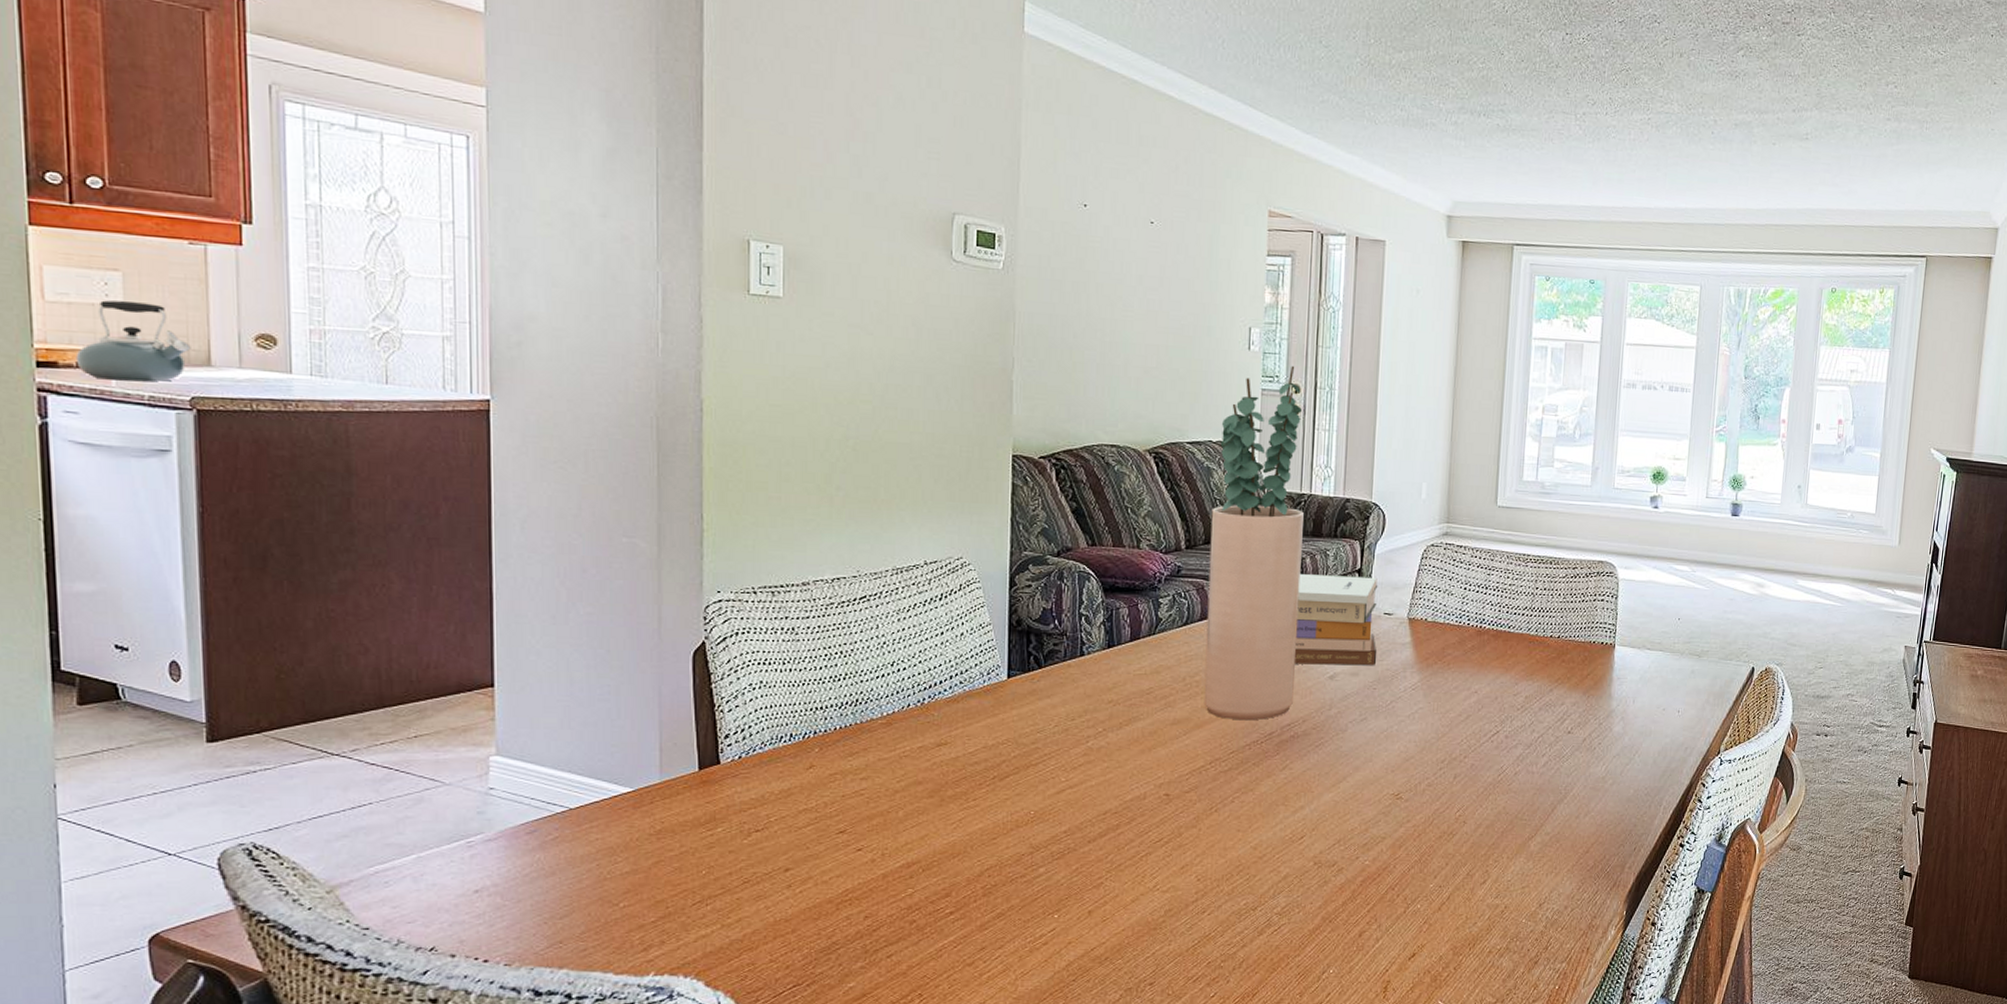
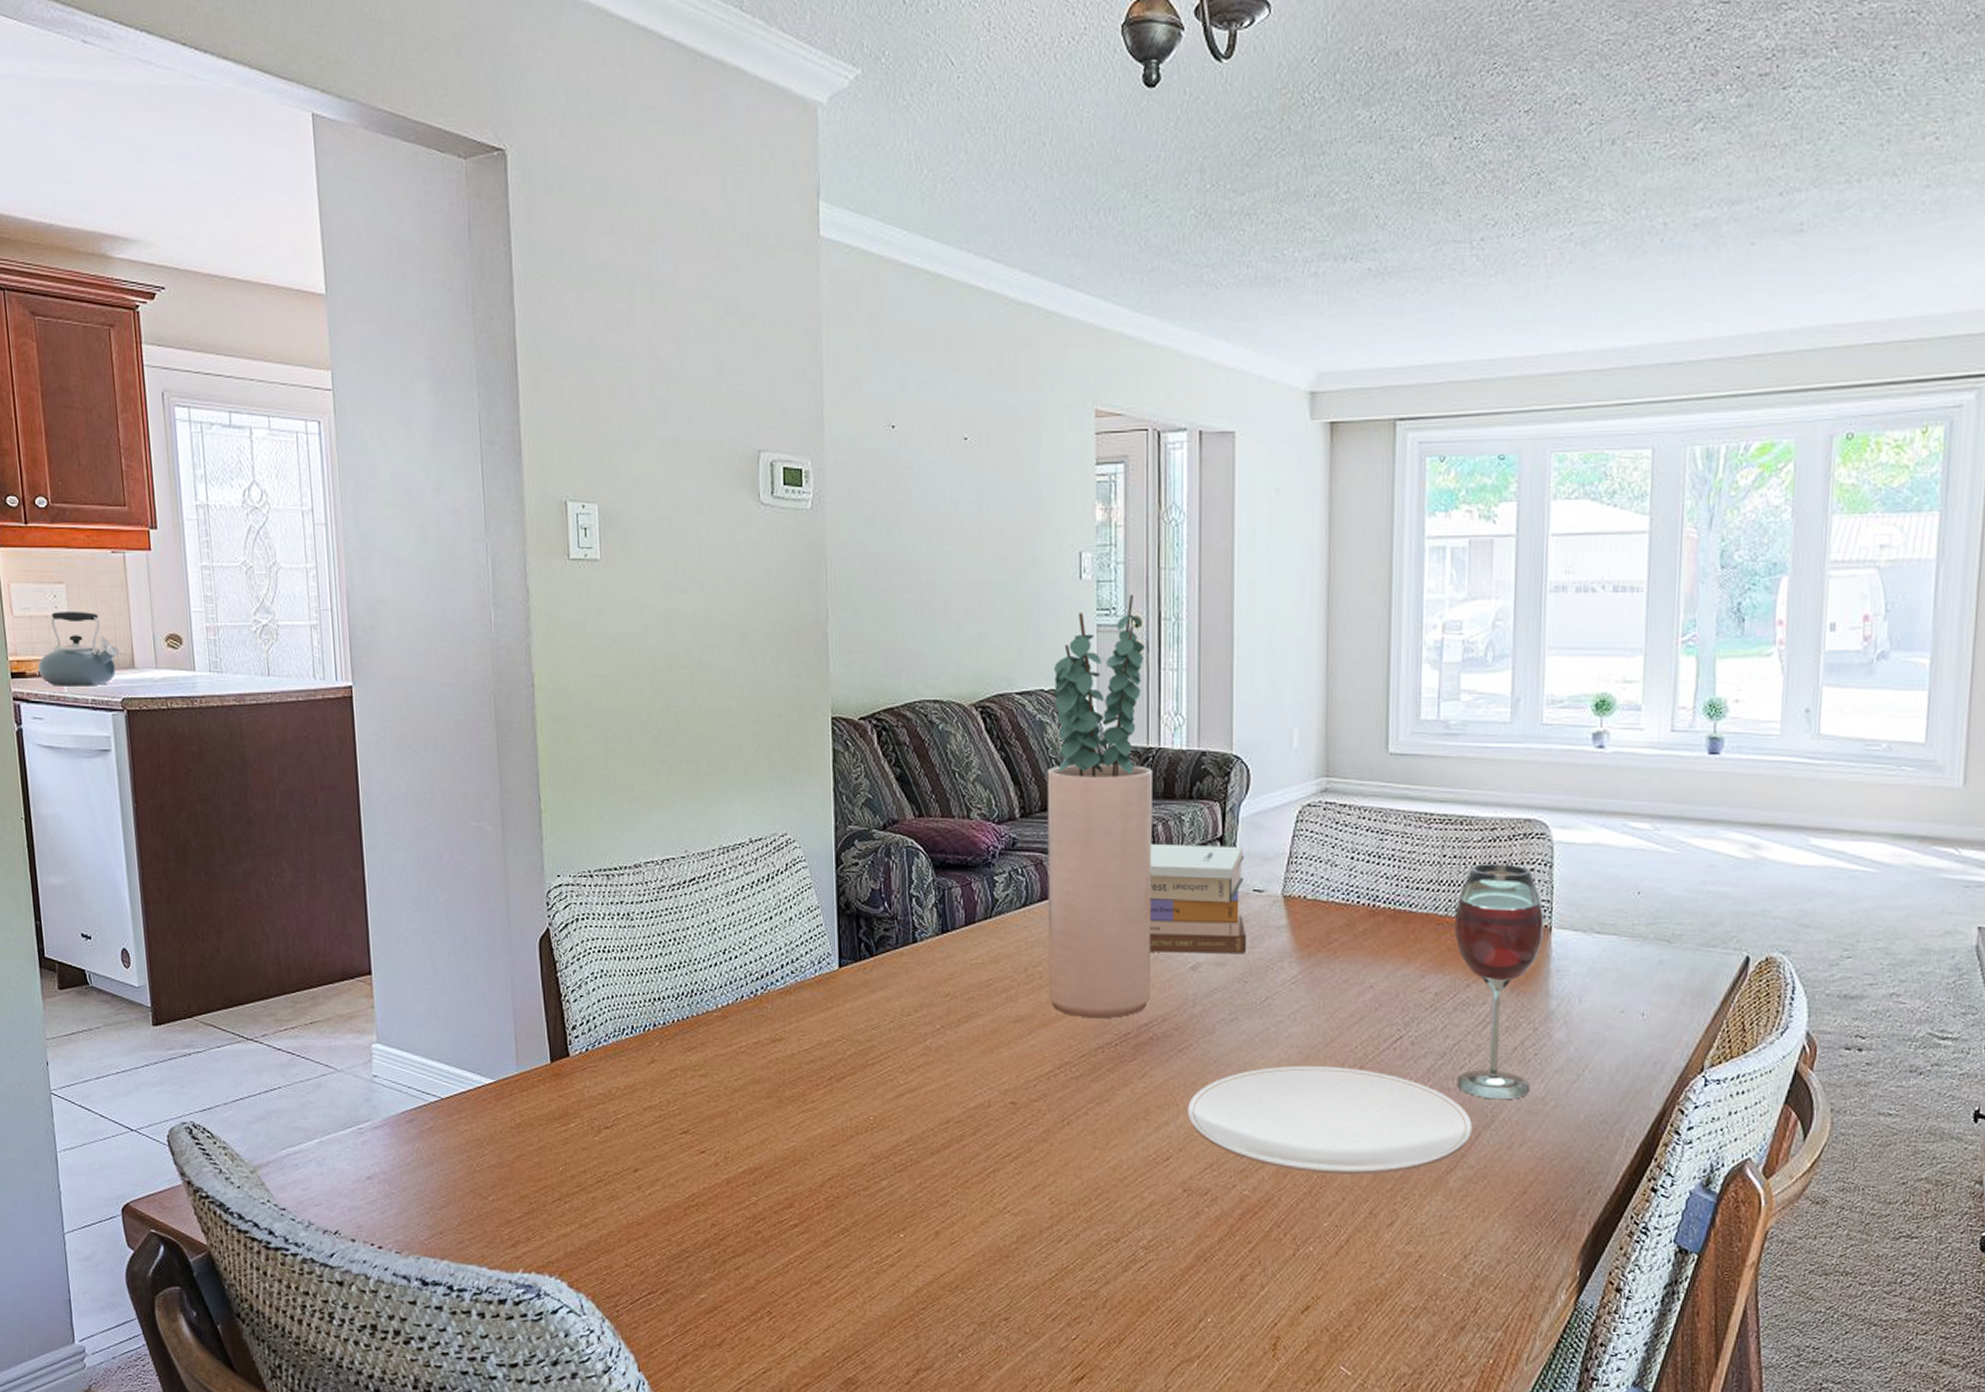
plate: none [1321,757,1550,845] -> present [1188,1065,1472,1176]
wineglass: none [1539,595,1610,780] -> present [1455,864,1544,1100]

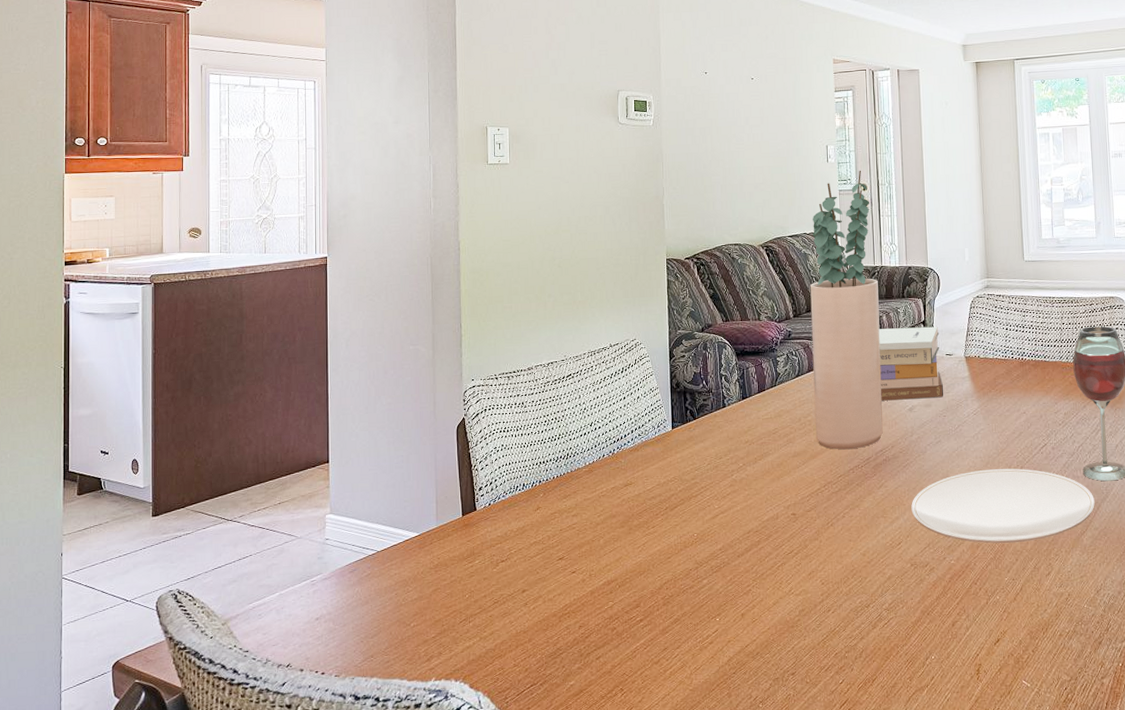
kettle: present [37,612,119,686] -> none [87,216,152,269]

